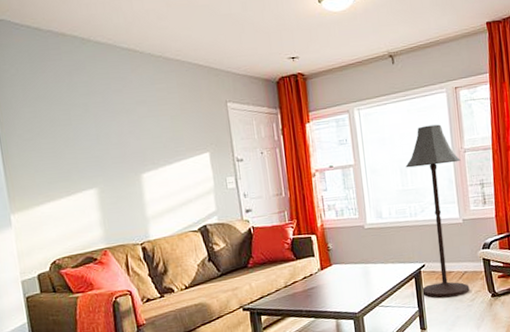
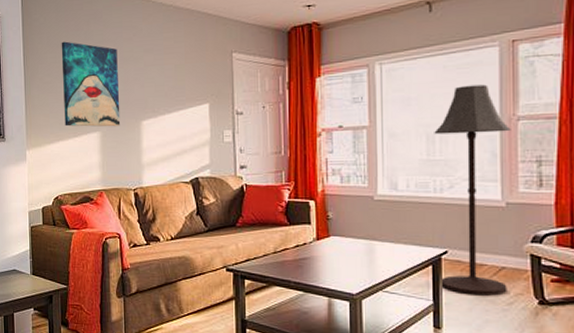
wall art: none [40,94,119,186] -> present [61,41,121,127]

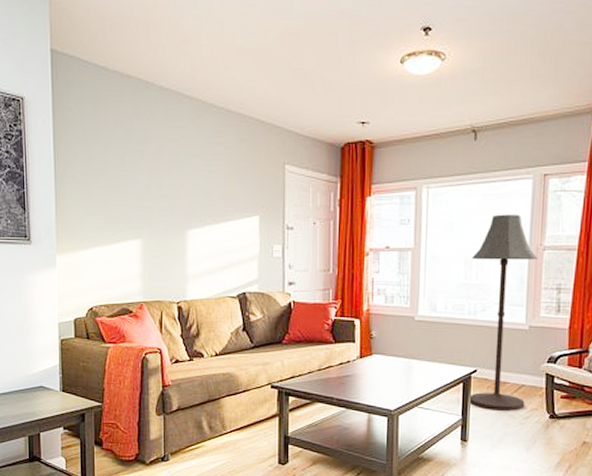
wall art: present [61,41,121,127] -> none [98,136,164,235]

